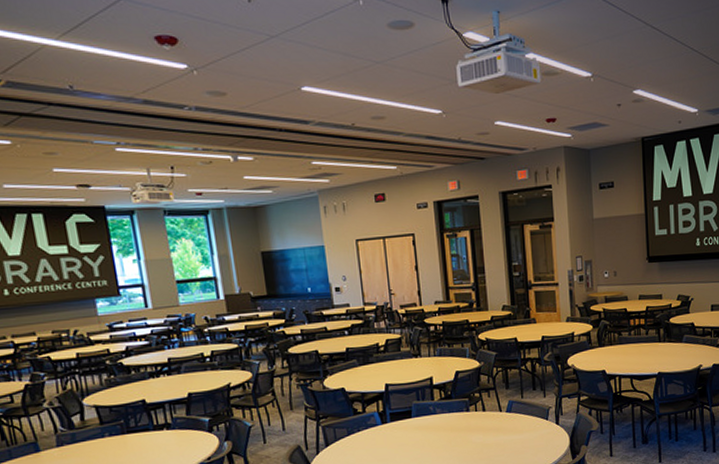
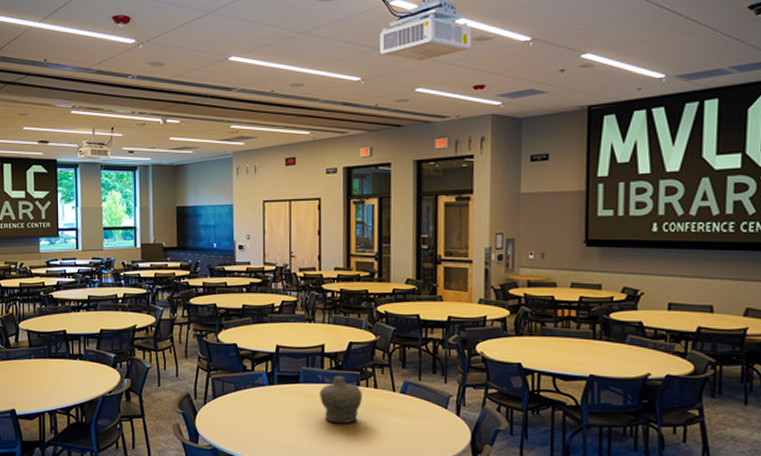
jar: none [432,404,473,450] -> present [320,375,362,424]

